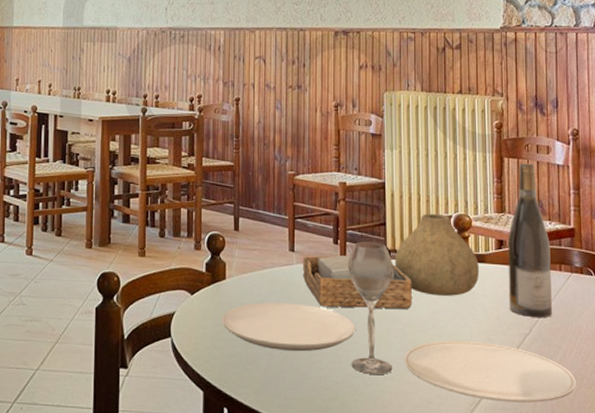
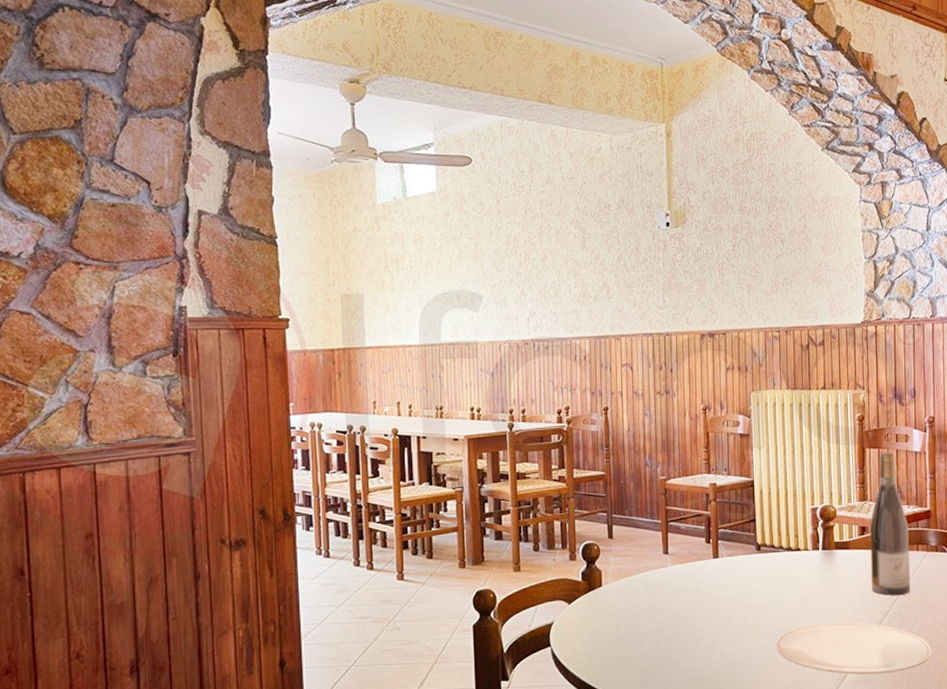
plate: present [221,302,356,352] -> none [599,603,729,649]
napkin holder: present [303,255,413,309] -> none [677,553,783,604]
wineglass: present [348,241,393,374] -> none [720,538,765,662]
vase: present [394,213,480,296] -> none [764,506,844,584]

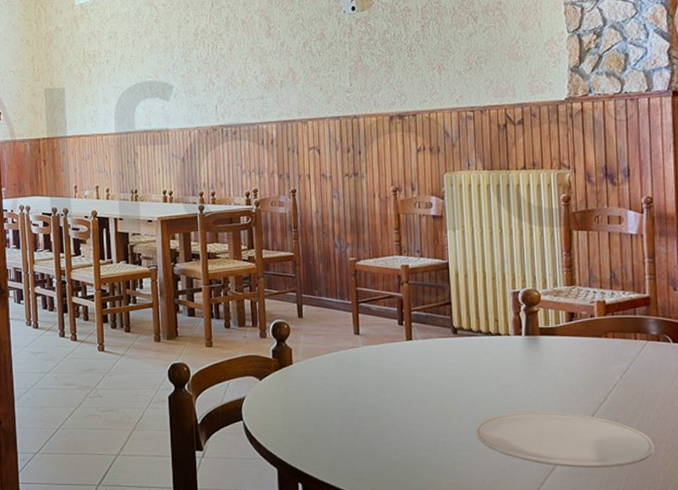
wine bottle: present [869,451,910,595] -> none [578,234,627,386]

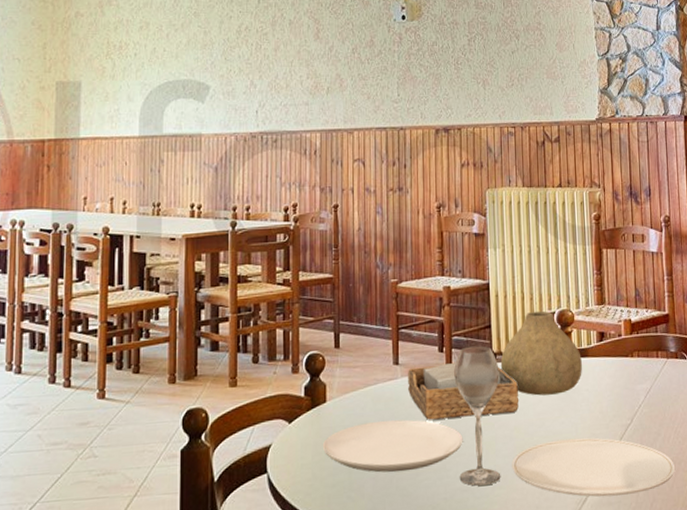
plate: none [290,383,425,429] -> present [322,419,463,473]
napkin holder: none [369,336,482,385] -> present [408,363,519,420]
wineglass: none [414,321,464,447] -> present [454,346,501,486]
vase: none [461,290,551,370] -> present [500,310,583,396]

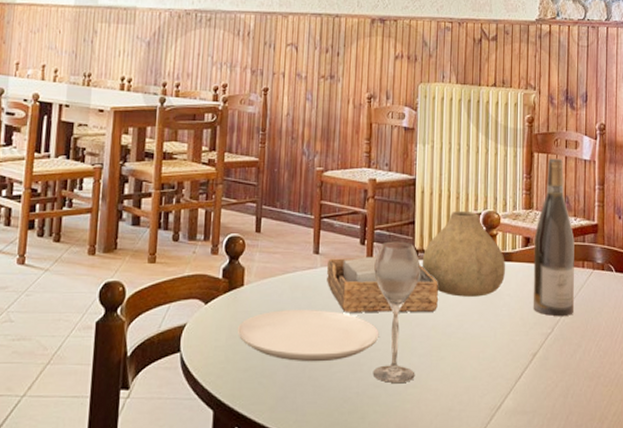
plate: present [512,437,676,497] -> none [427,343,595,405]
wine bottle: none [608,252,651,407] -> present [533,157,575,316]

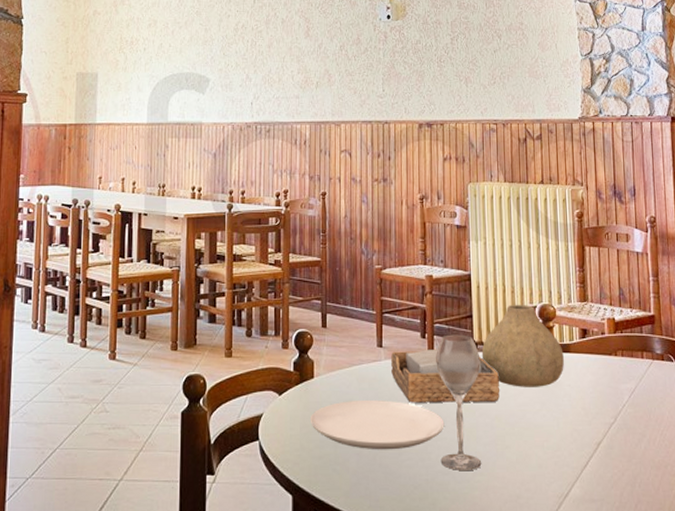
wine bottle: present [533,157,575,316] -> none [591,251,635,406]

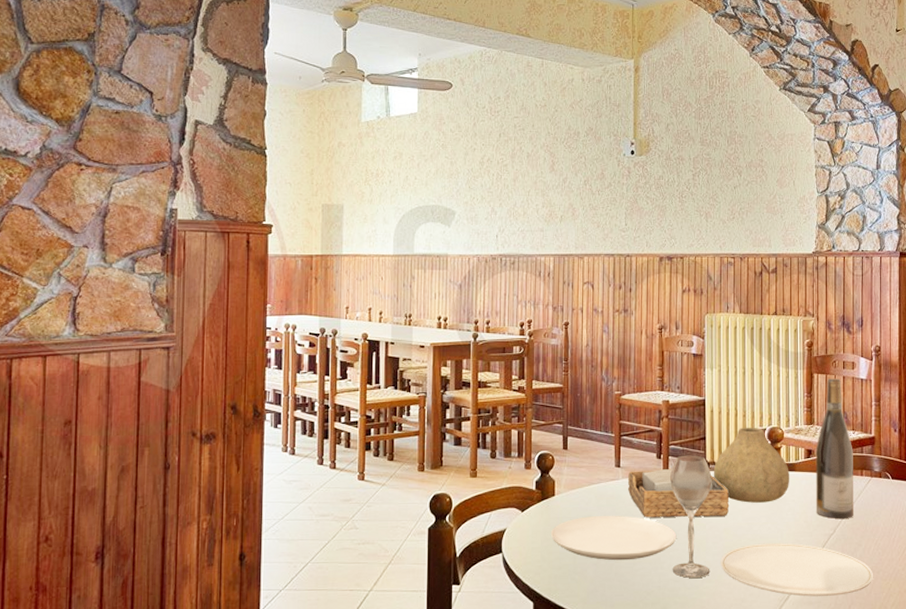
plate: none [492,432,662,493] -> present [721,543,874,597]
wine bottle: none [591,251,635,406] -> present [815,377,853,519]

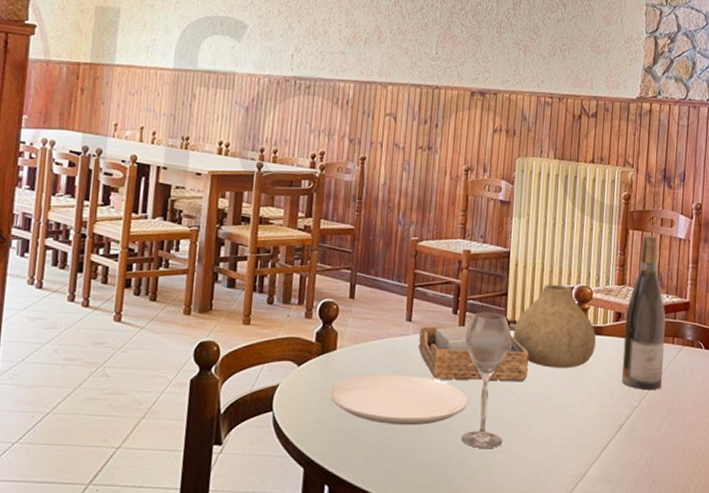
plate: present [721,543,874,597] -> none [514,413,679,474]

